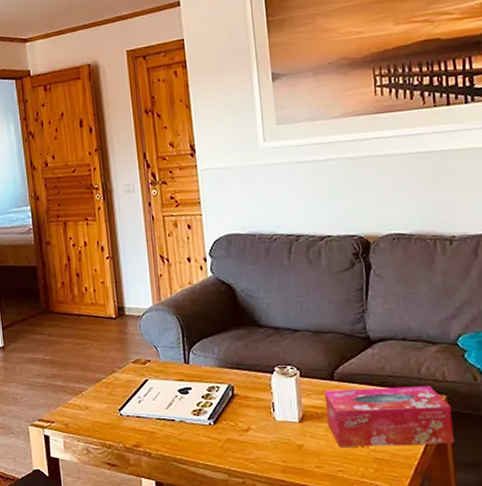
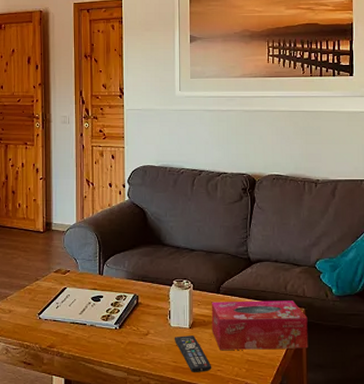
remote control: none [281,431,331,473] -> present [174,336,212,372]

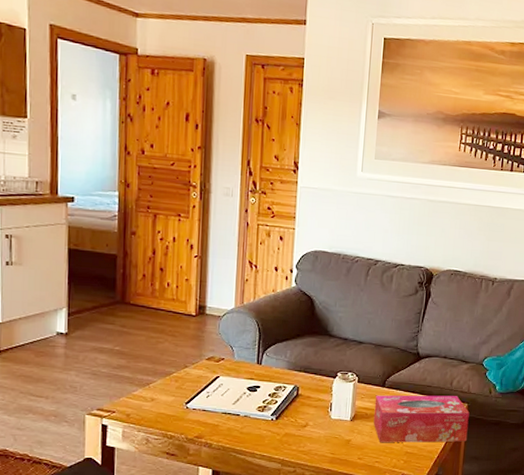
remote control: present [174,336,212,372] -> none [333,428,370,464]

